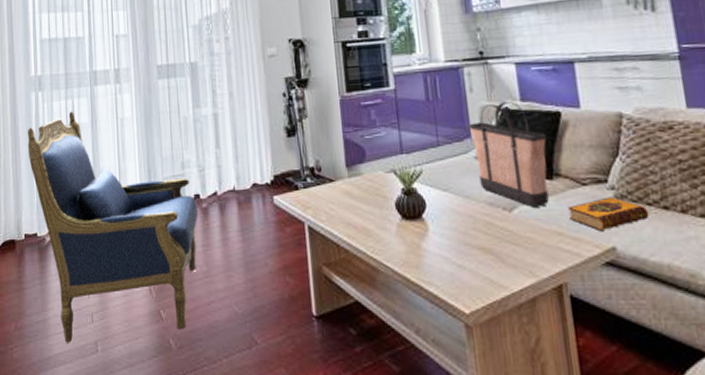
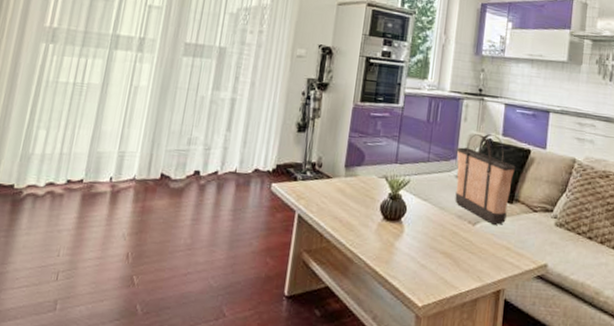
armchair: present [27,111,198,343] -> none [20,69,196,299]
hardback book: present [568,197,650,232] -> none [518,224,578,251]

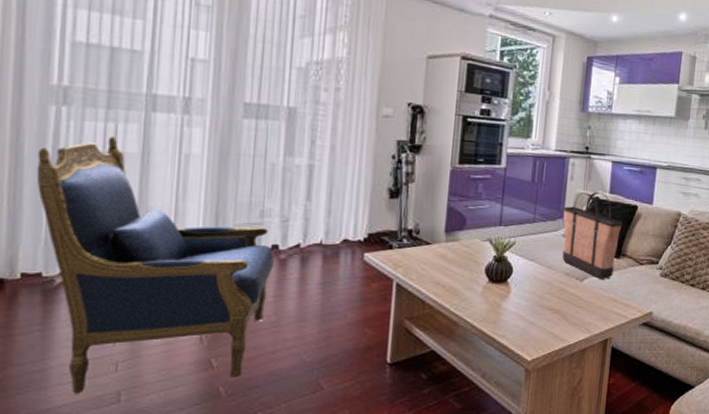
armchair: none [20,69,196,299] -> present [36,136,274,394]

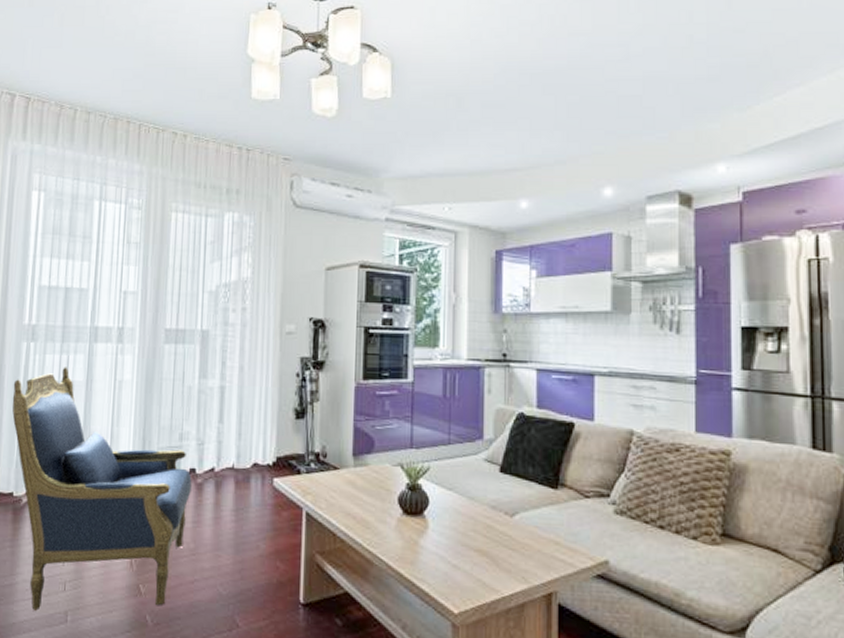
shopping bag: present [562,192,623,279] -> none [482,407,558,515]

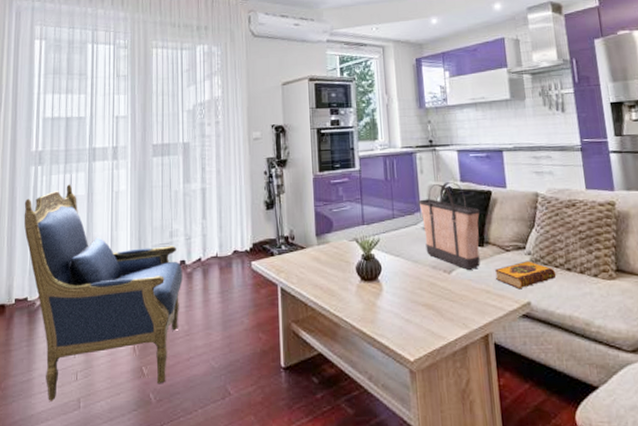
shopping bag: none [482,407,558,515] -> present [418,182,480,270]
hardback book: none [569,511,645,545] -> present [495,260,557,290]

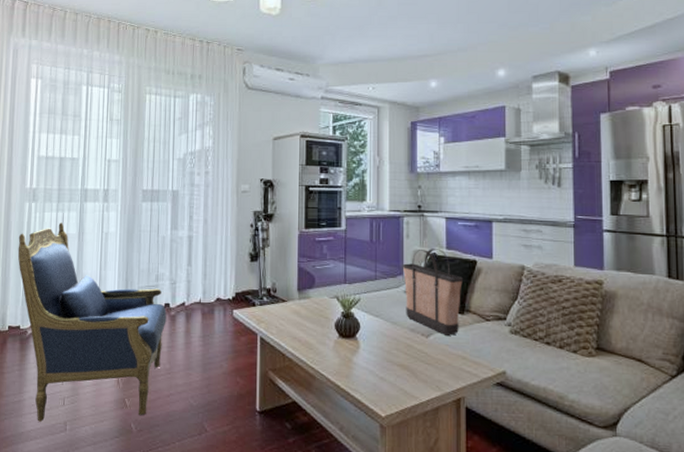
hardback book: present [495,260,557,290] -> none [473,331,535,359]

